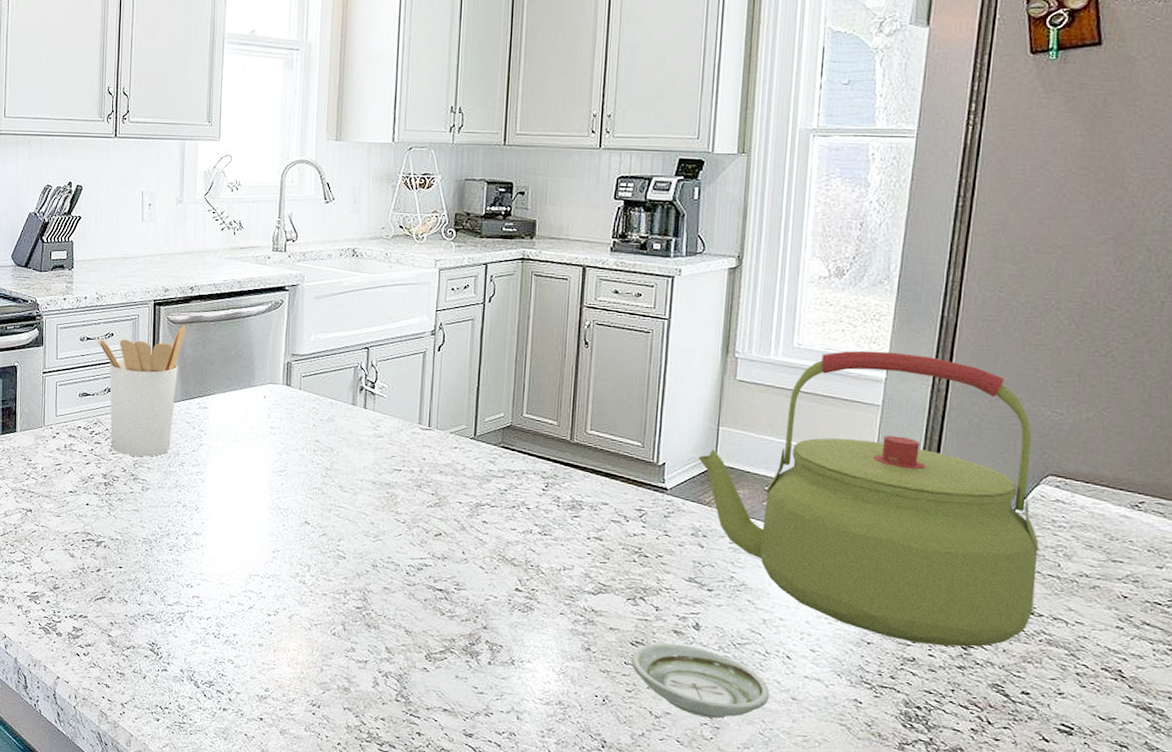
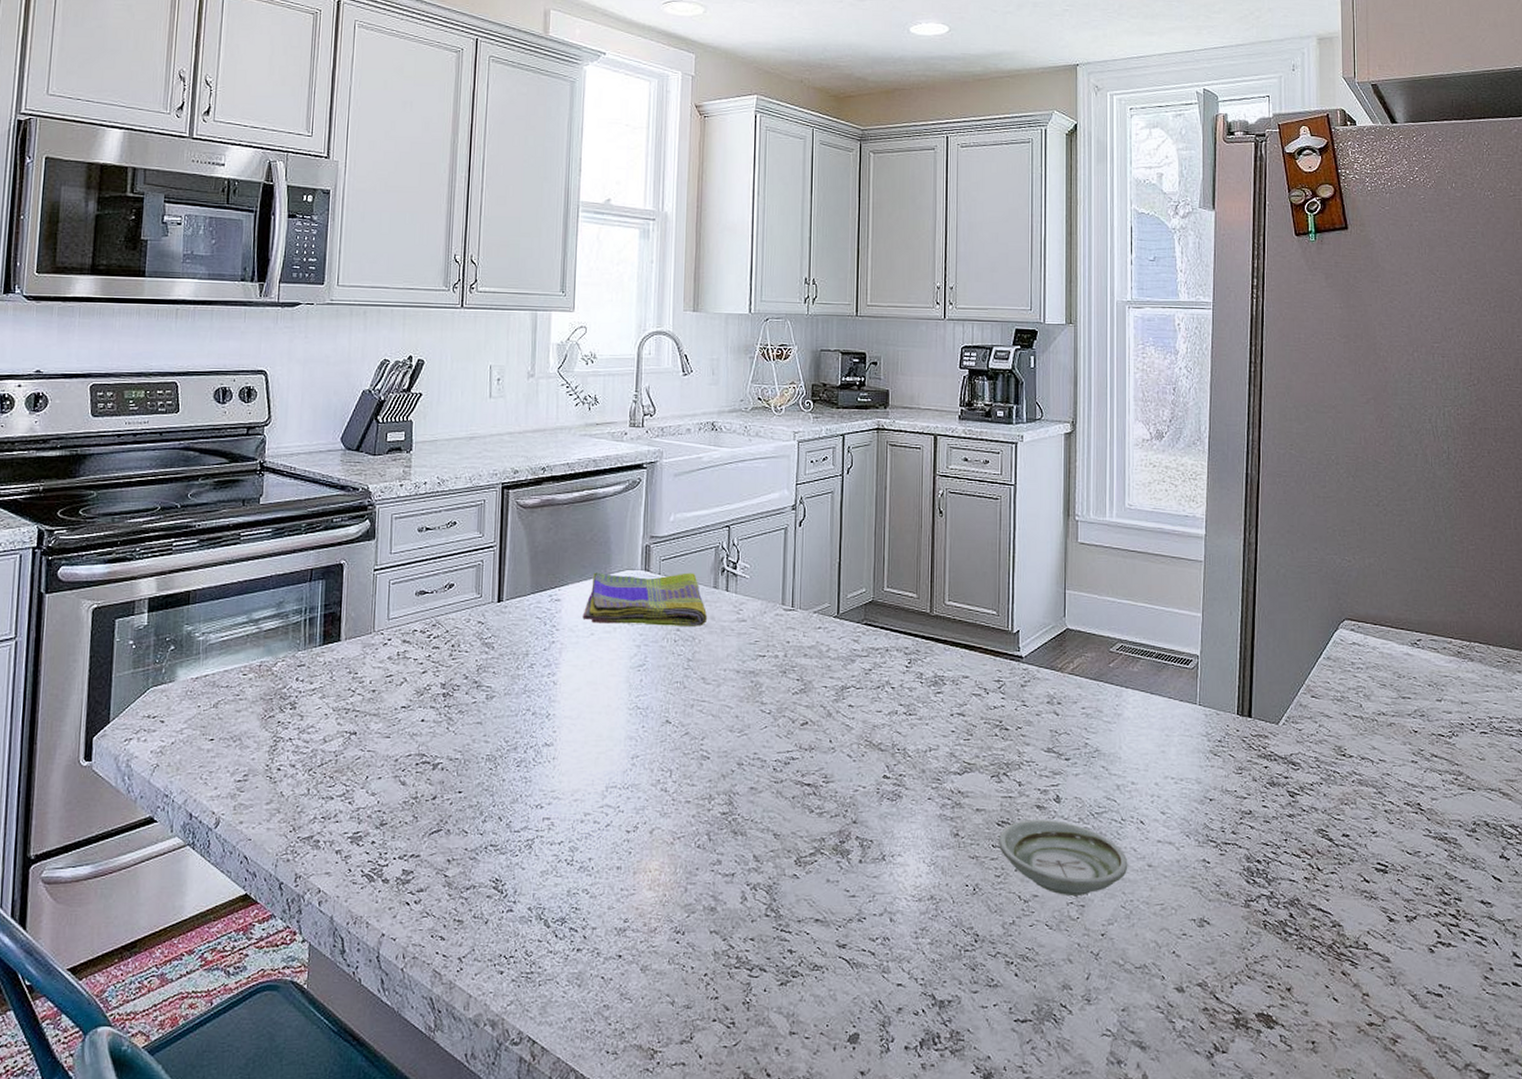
utensil holder: present [97,325,187,457] -> none [437,510,538,660]
dish towel: none [228,384,345,439] -> present [582,572,707,626]
kettle: present [698,350,1040,647] -> none [1049,509,1345,796]

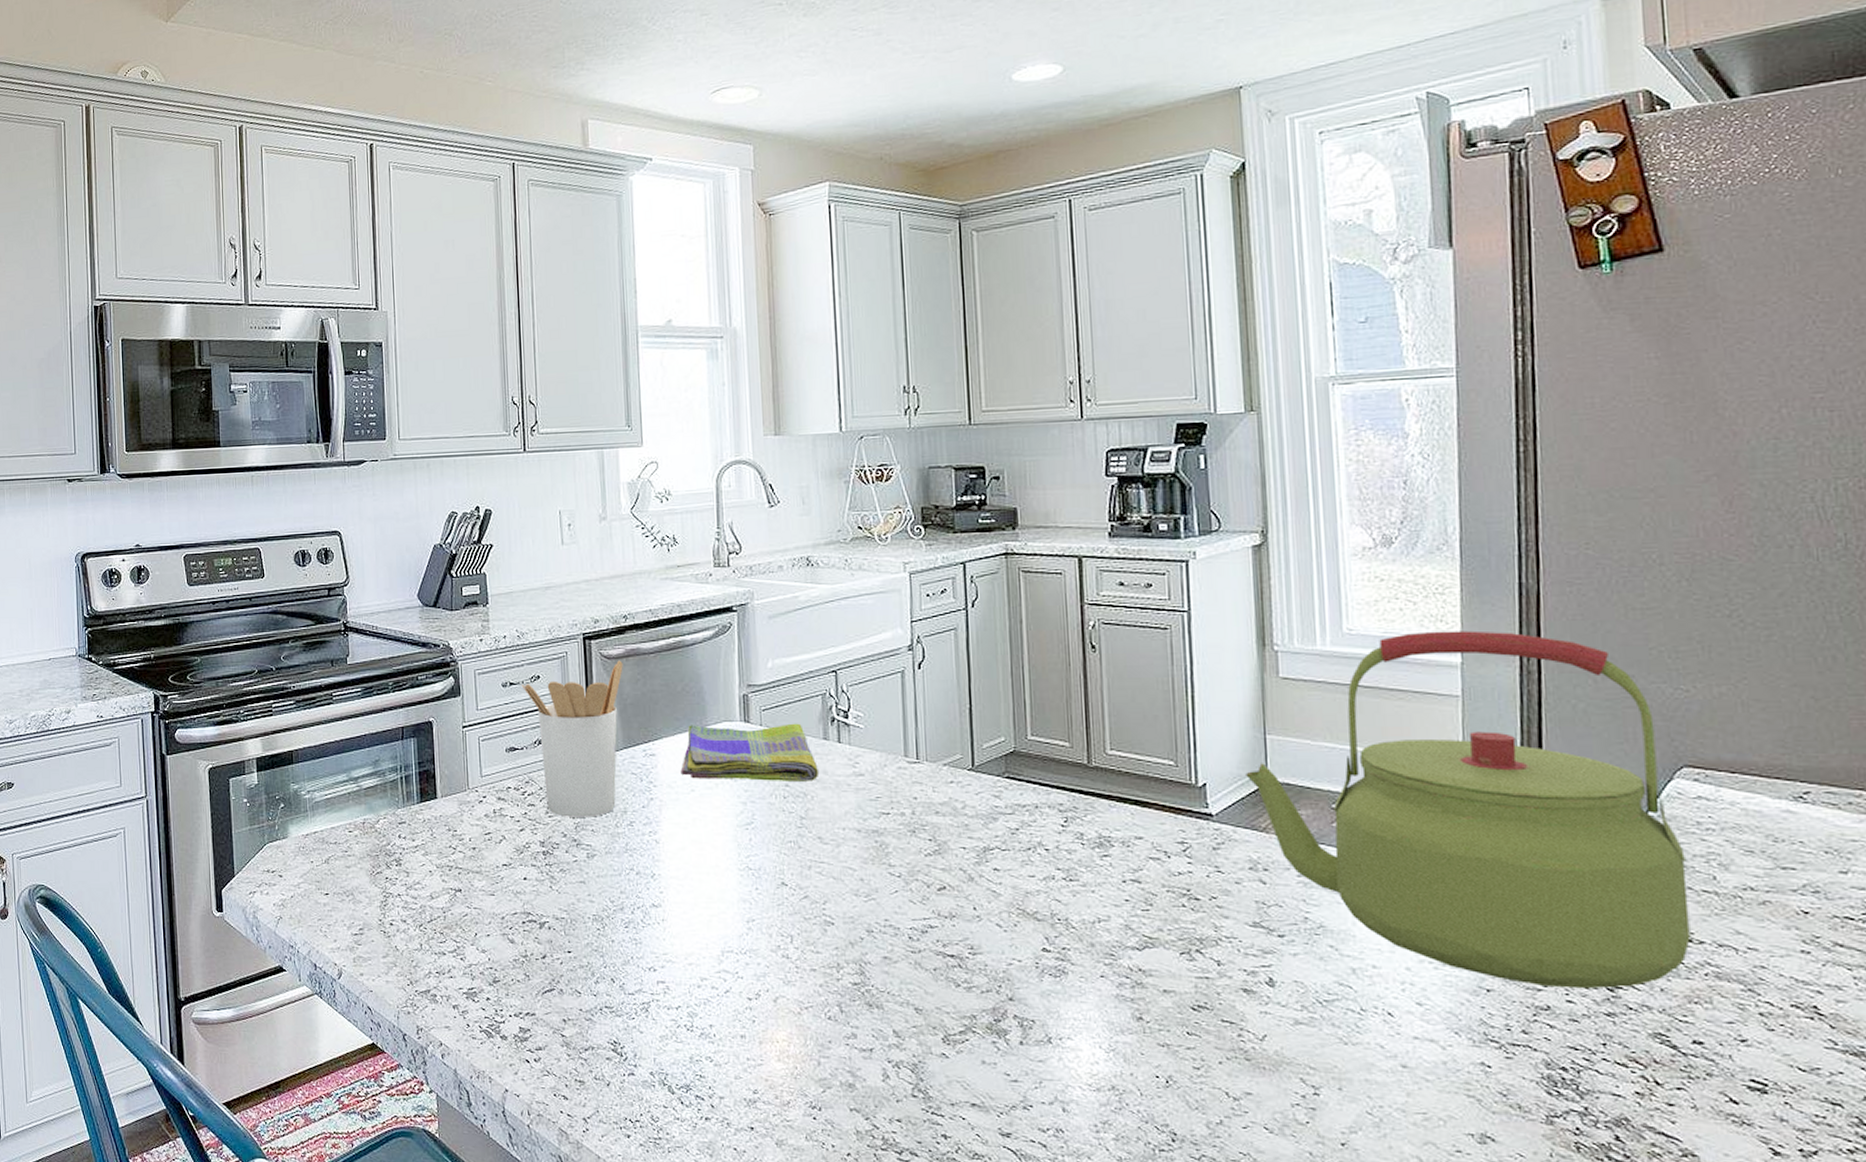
utensil holder: none [437,510,538,660] -> present [521,660,623,817]
saucer: present [999,820,1128,897] -> none [1195,1005,1374,1098]
kettle: none [1049,509,1345,796] -> present [1246,630,1691,989]

